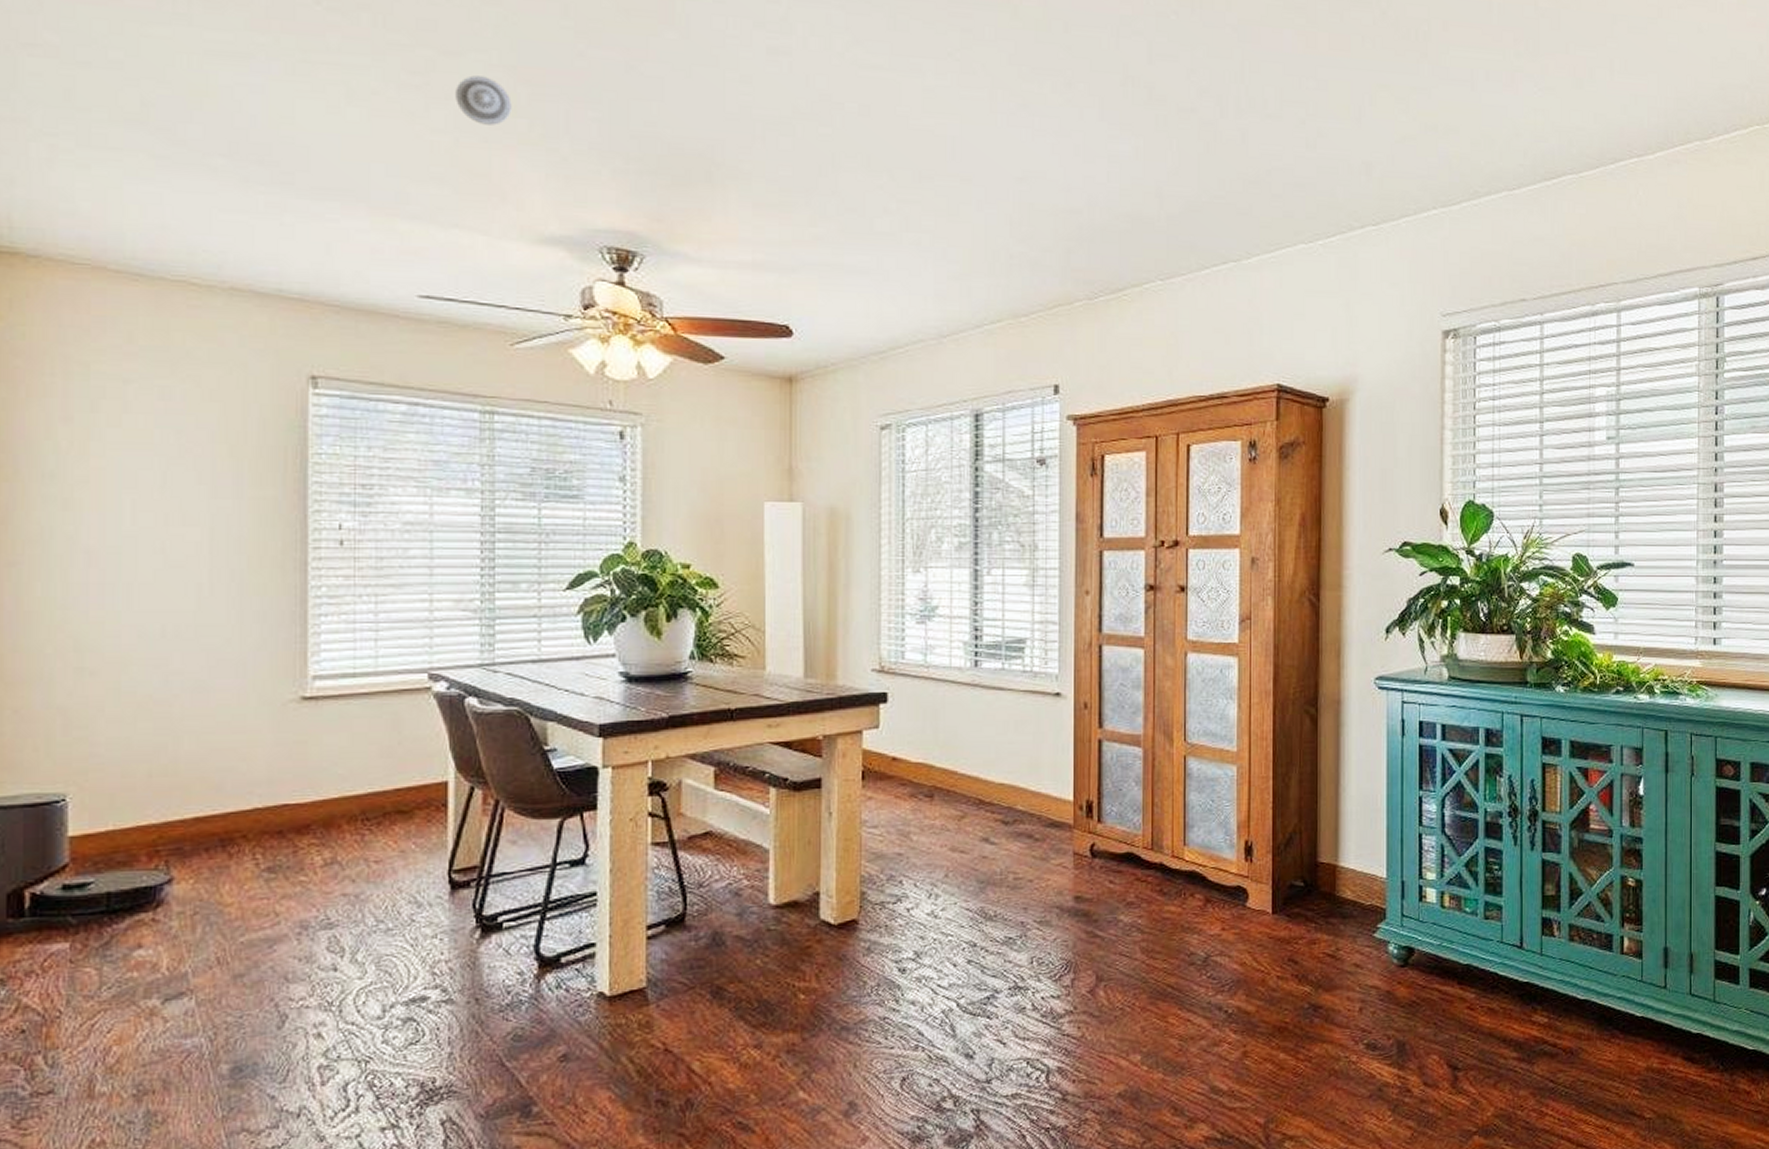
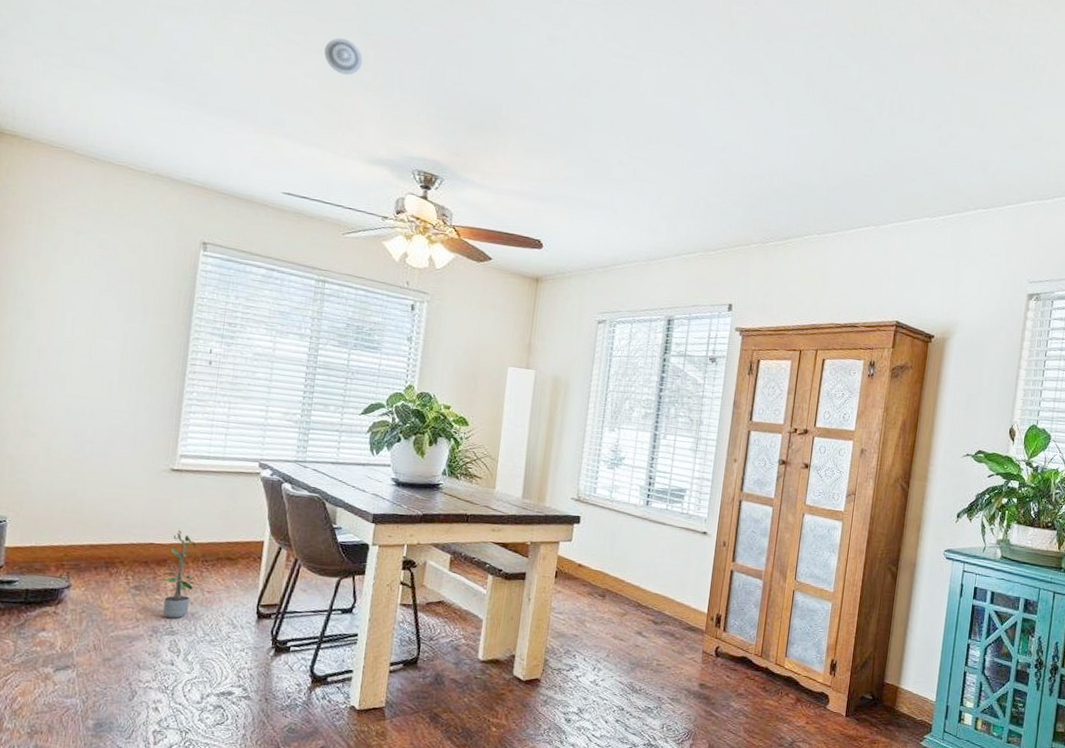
potted plant: none [307,779,366,905] -> present [163,528,202,618]

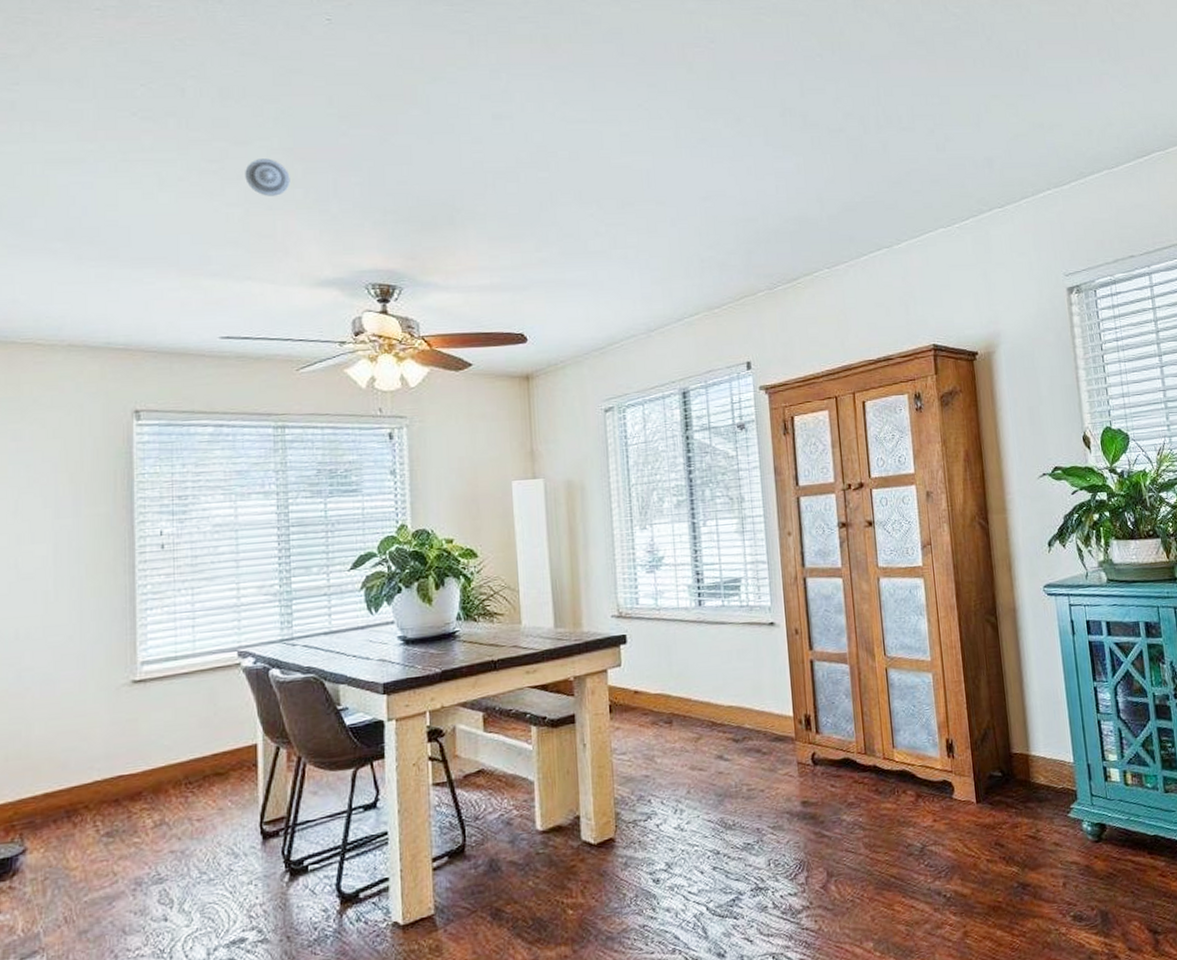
potted plant: present [163,528,202,618] -> none [140,750,189,863]

